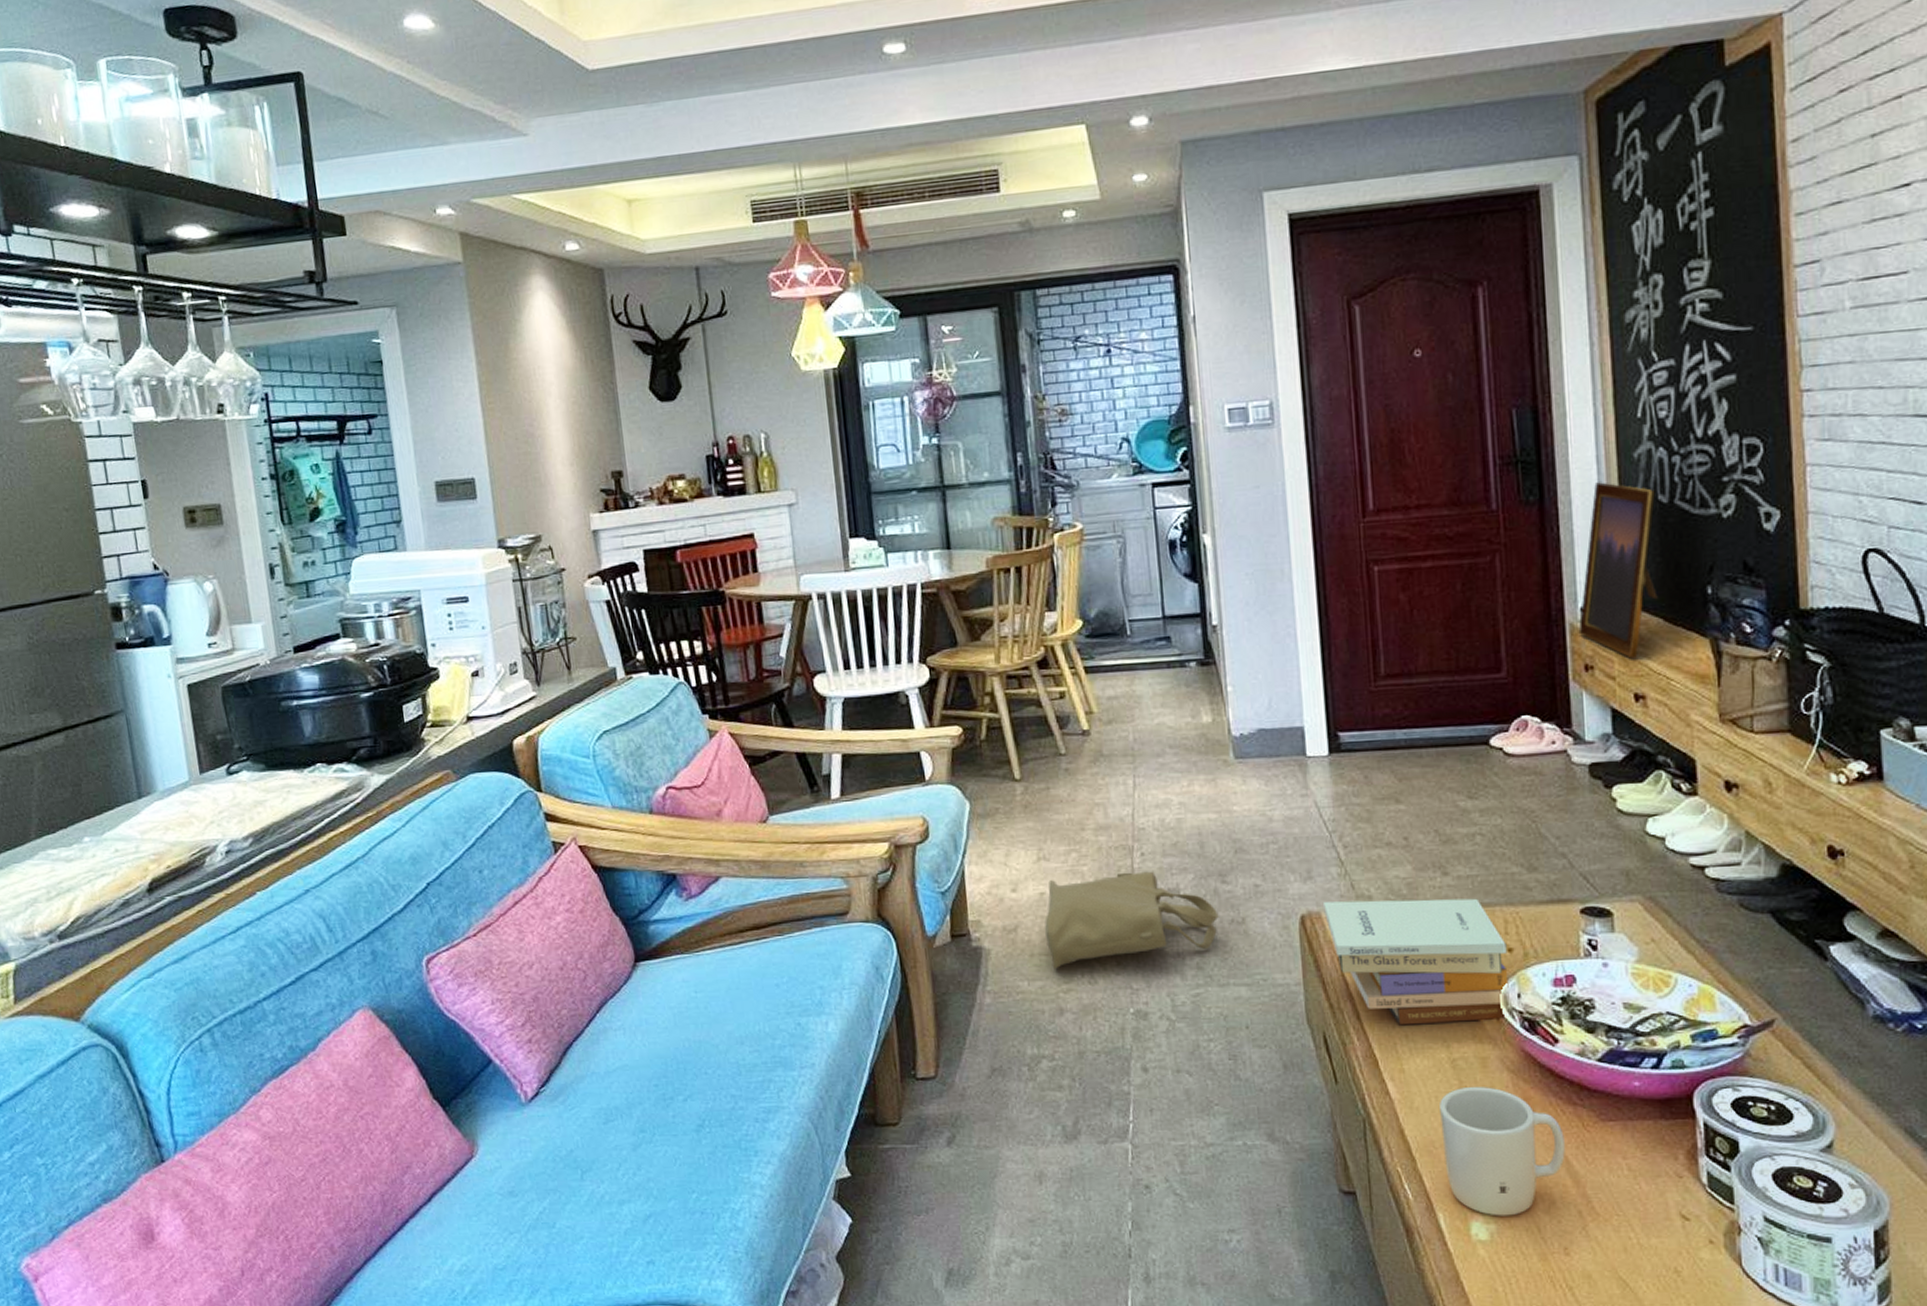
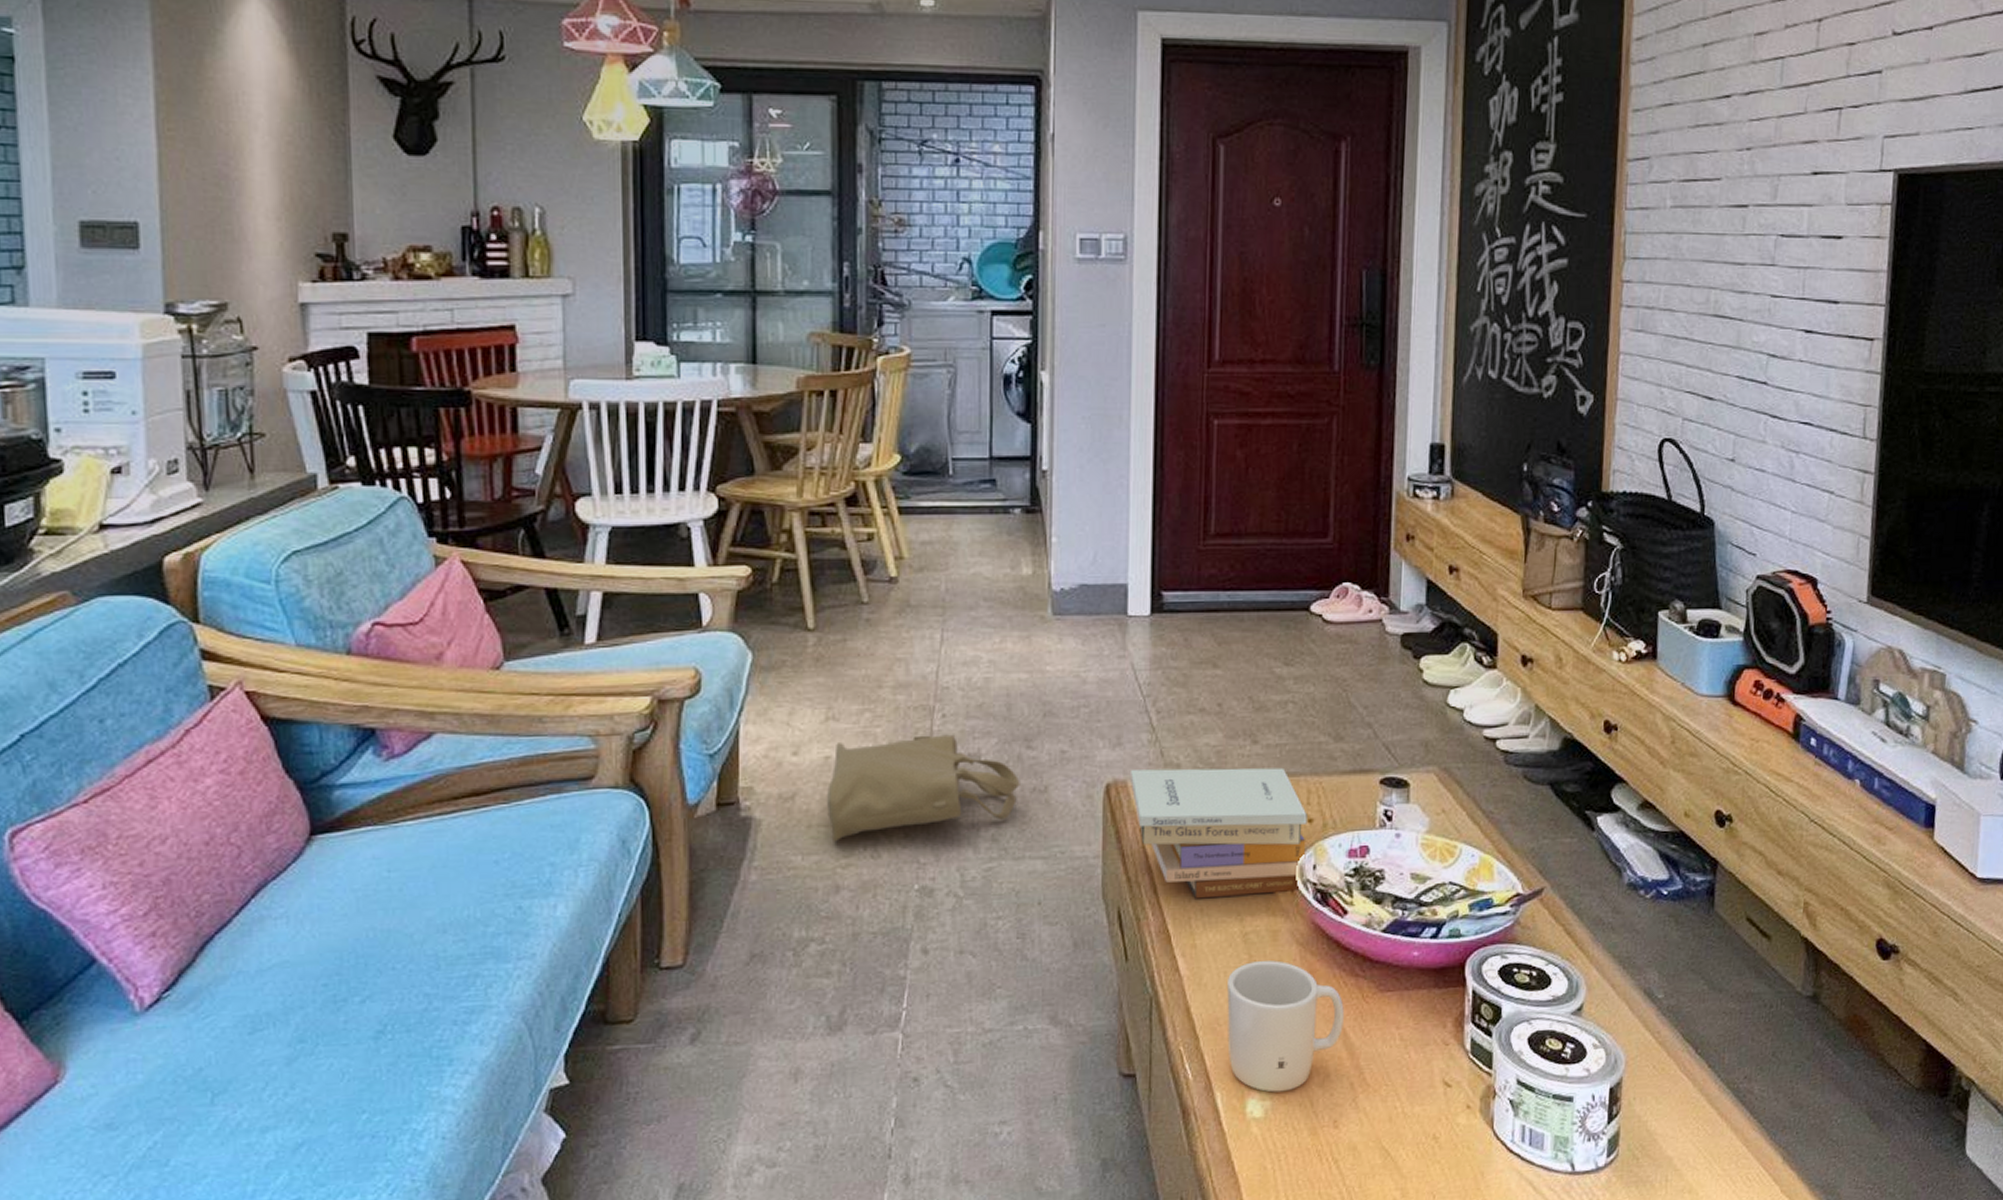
picture frame: present [1578,482,1658,659] -> none [1403,352,1487,531]

